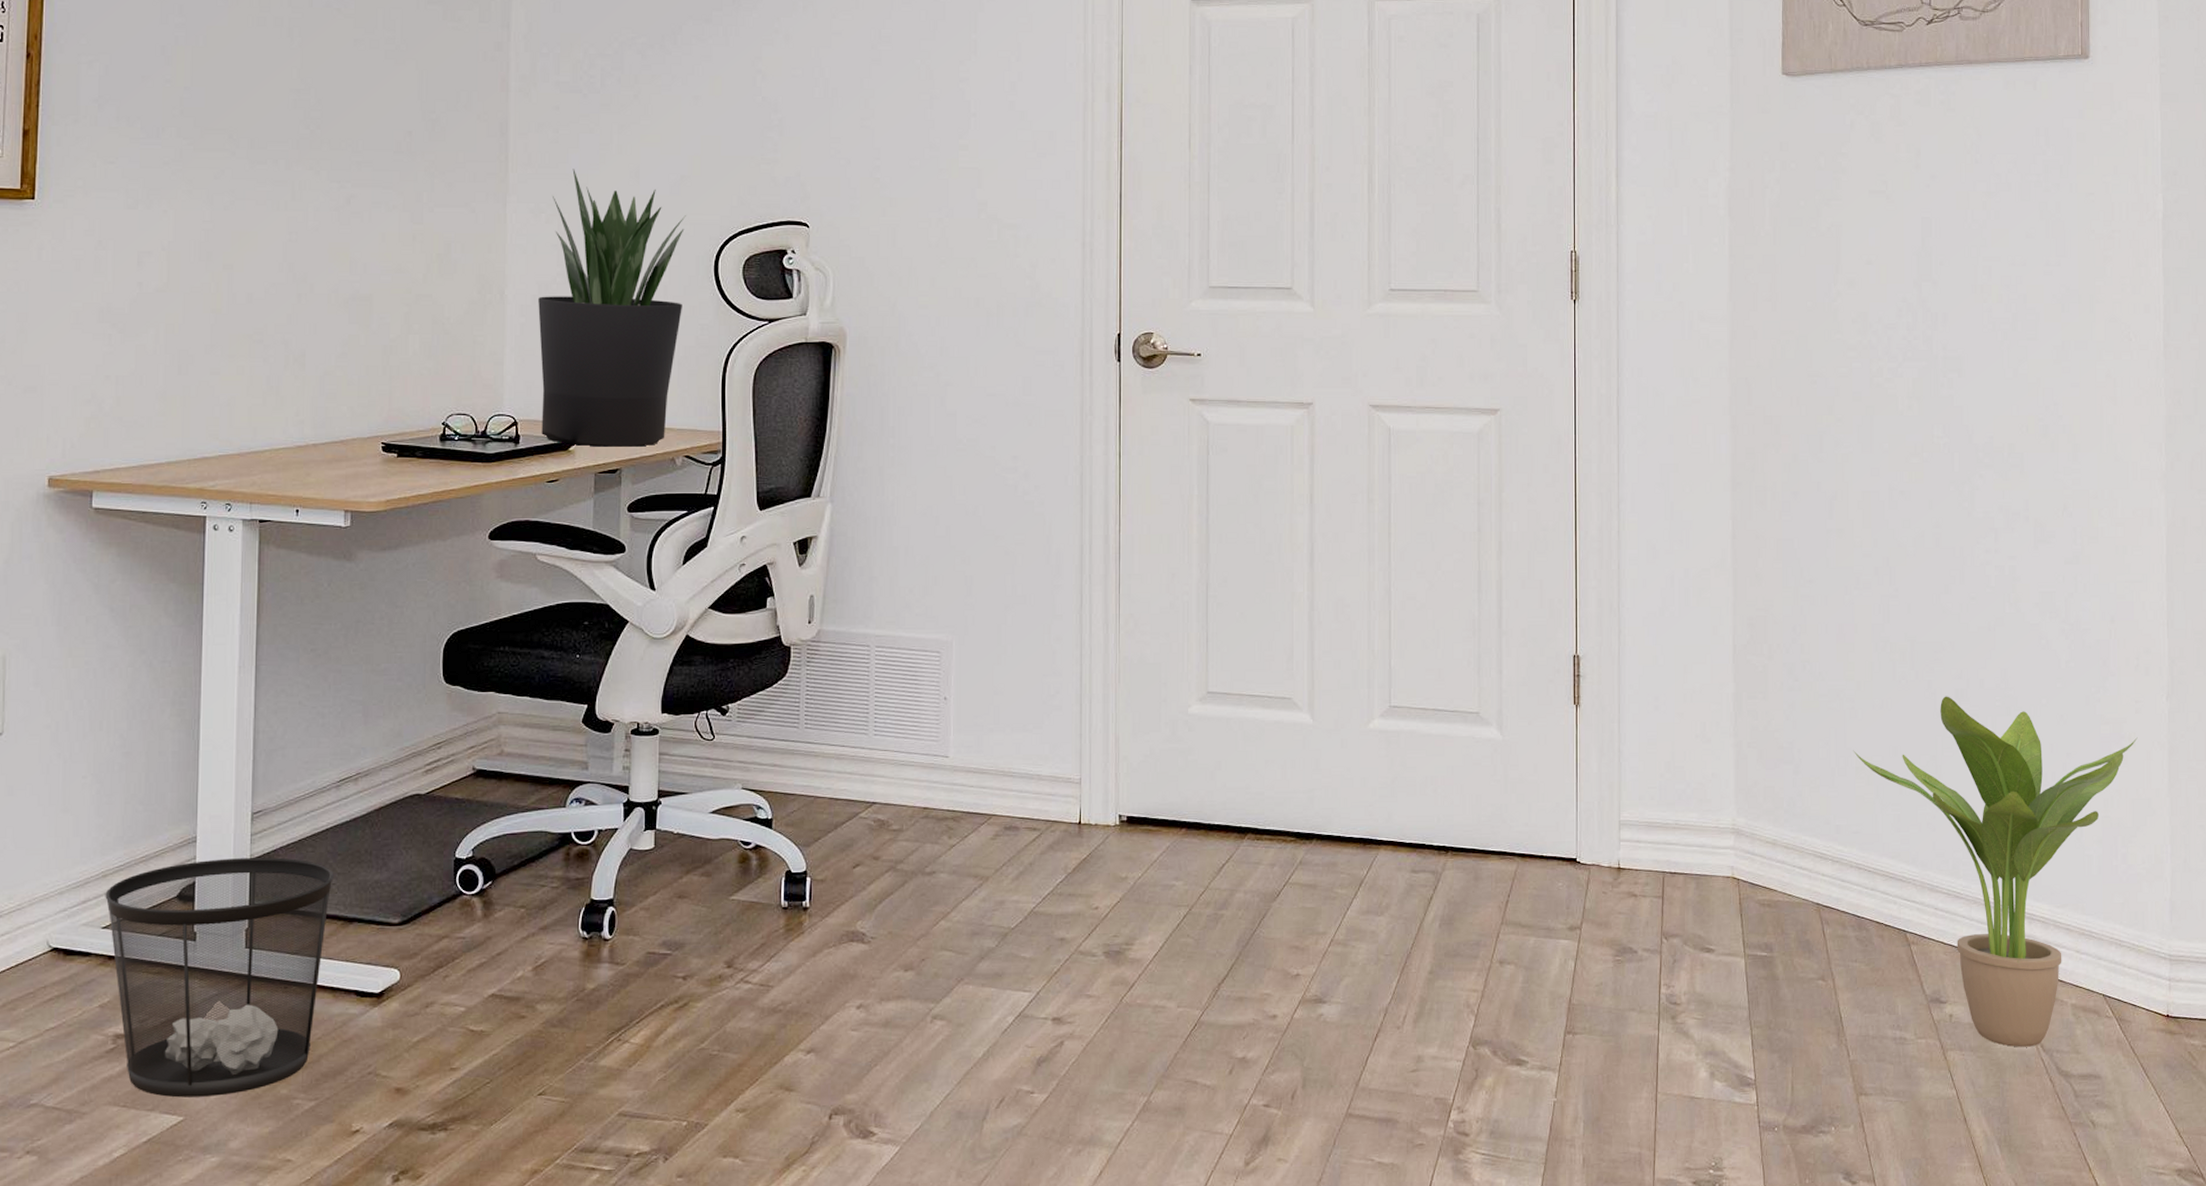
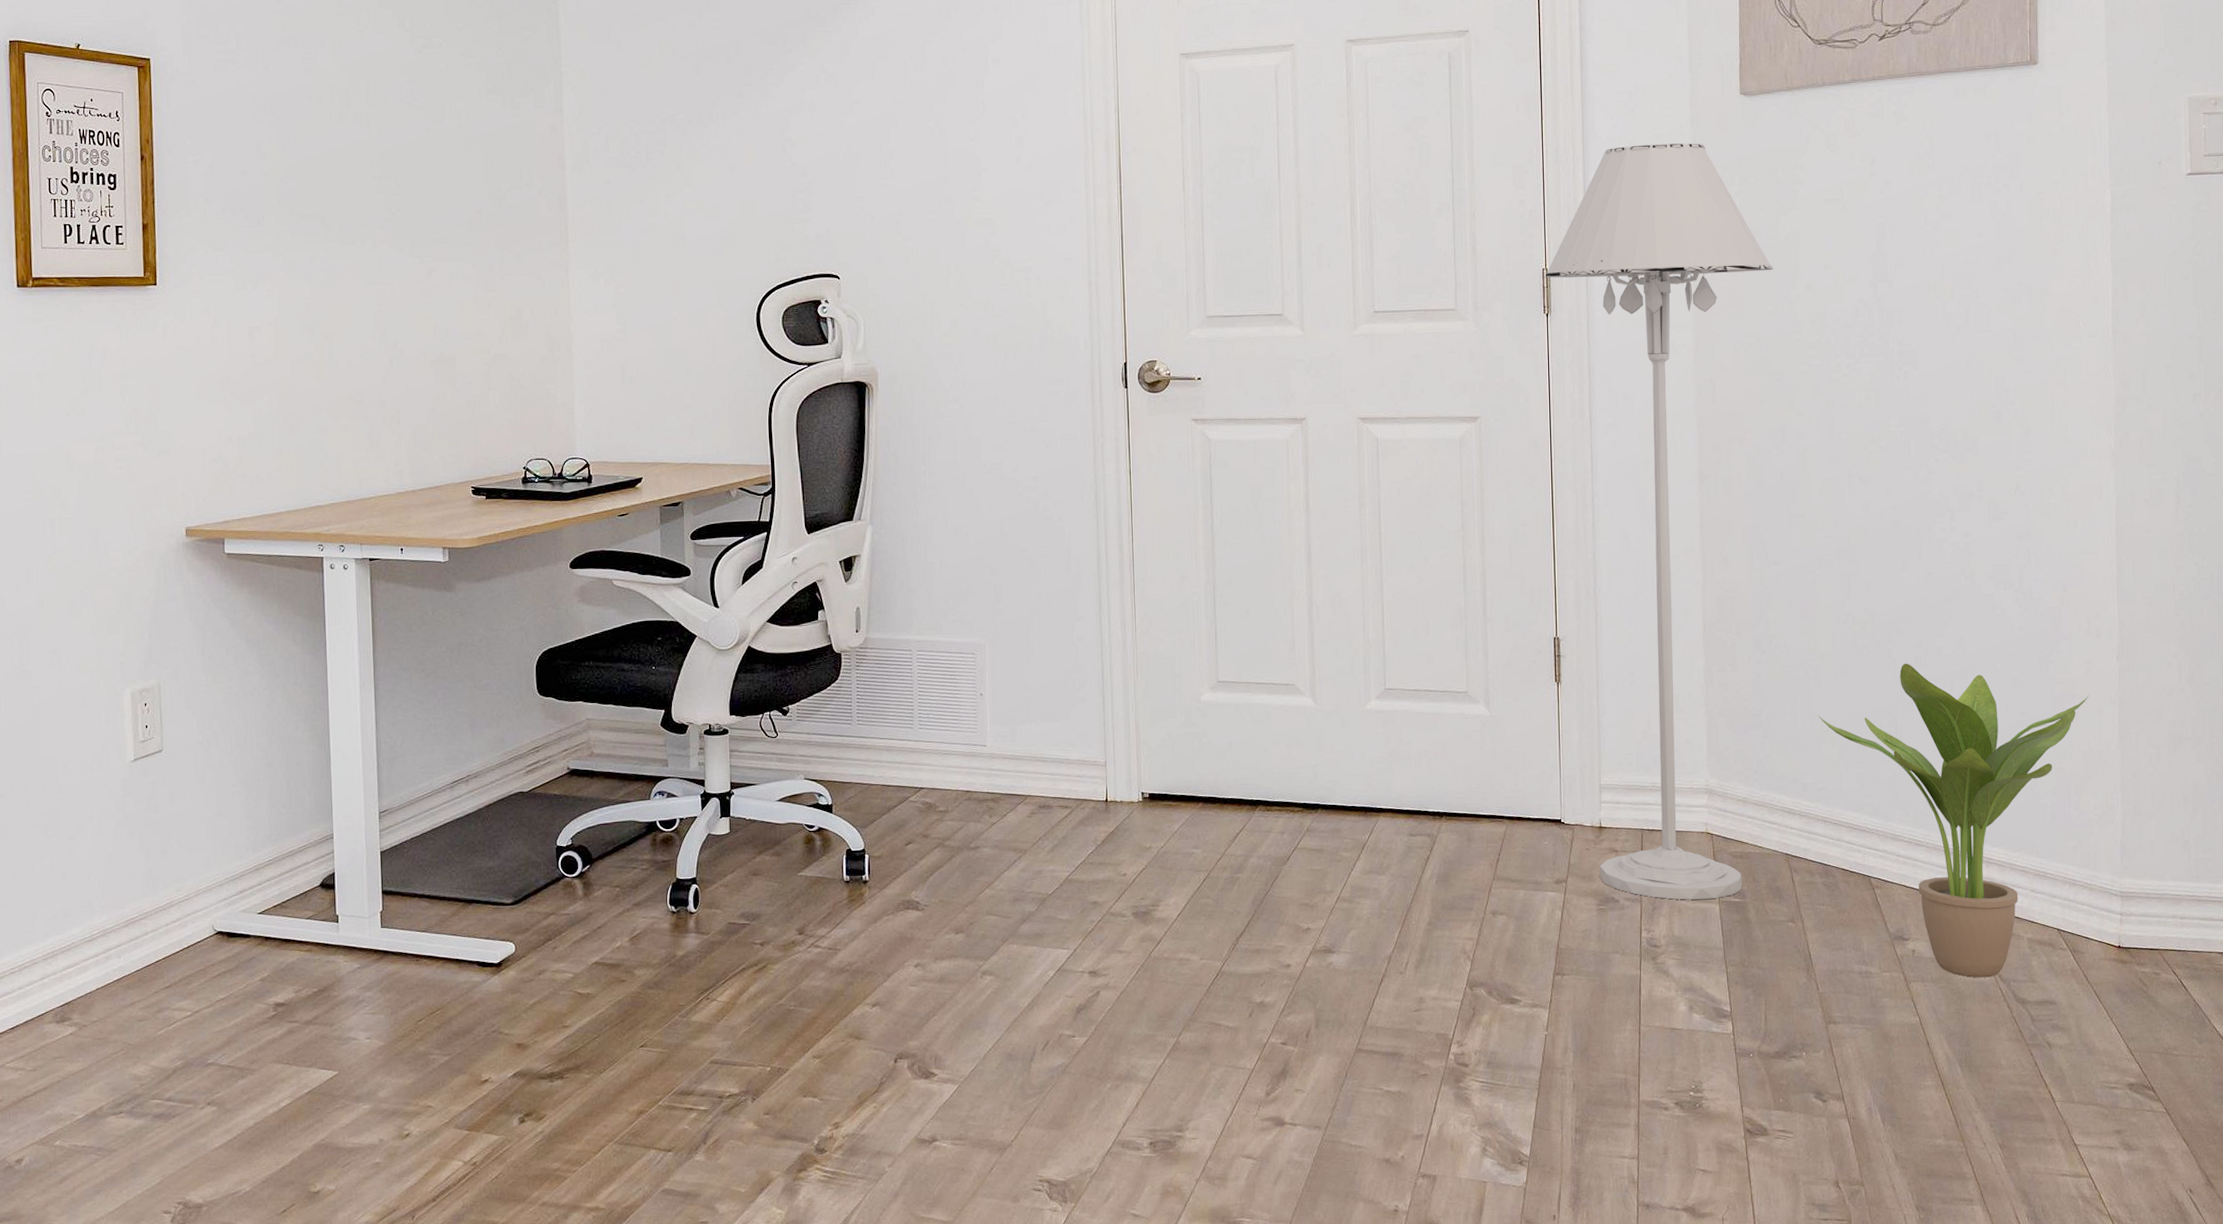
waste bin: present [105,857,334,1098] -> none [259,849,453,1056]
planter: present [538,169,686,447] -> none [601,236,730,483]
floor lamp: none [1573,123,1814,953] -> present [1545,143,1773,900]

